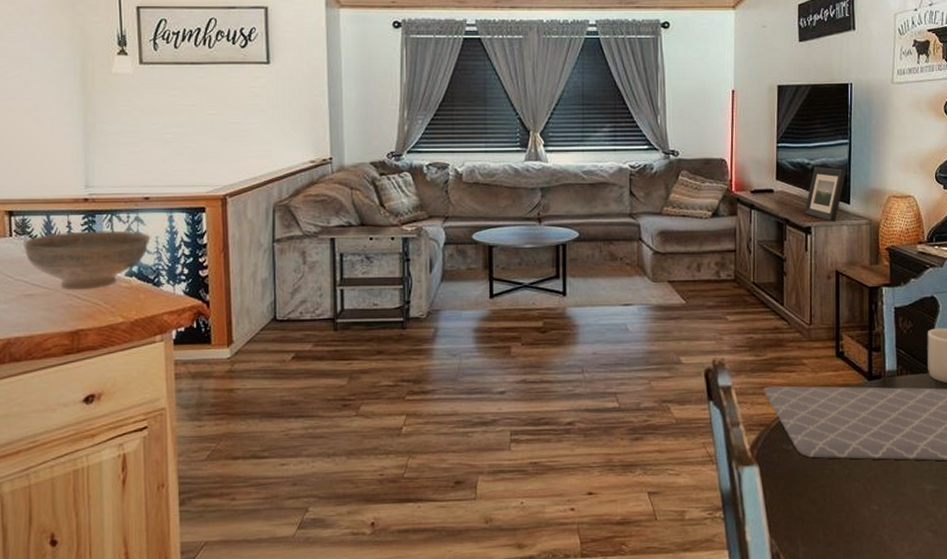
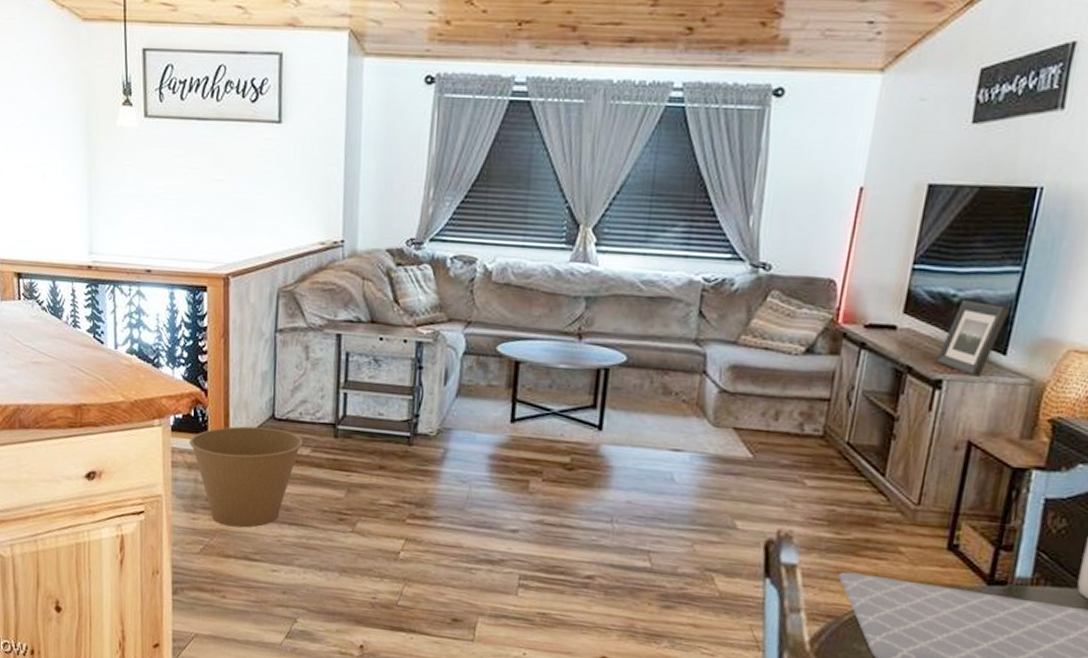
decorative bowl: present [22,230,151,289] -> none [30,300,152,363]
basket: none [192,329,305,428] -> present [188,426,303,528]

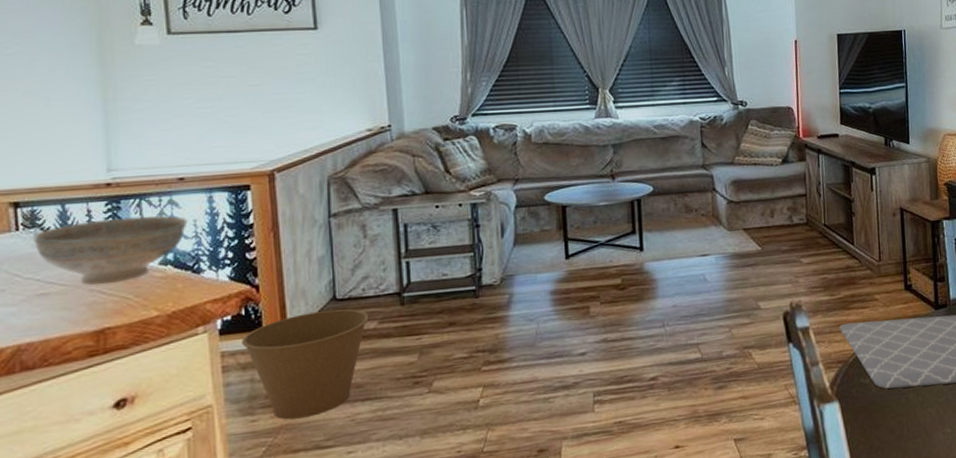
decorative bowl: none [30,300,152,363] -> present [32,215,188,285]
picture frame: present [936,301,1009,377] -> none [868,110,905,162]

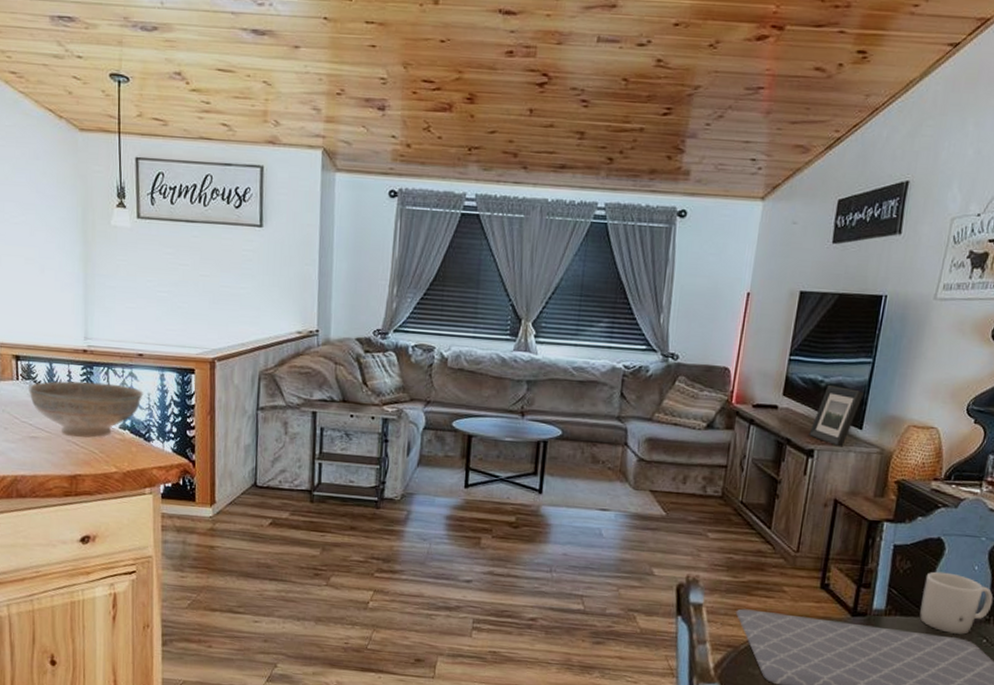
basket: present [241,309,369,420] -> none [177,493,283,584]
picture frame: none [868,110,905,162] -> present [809,385,864,447]

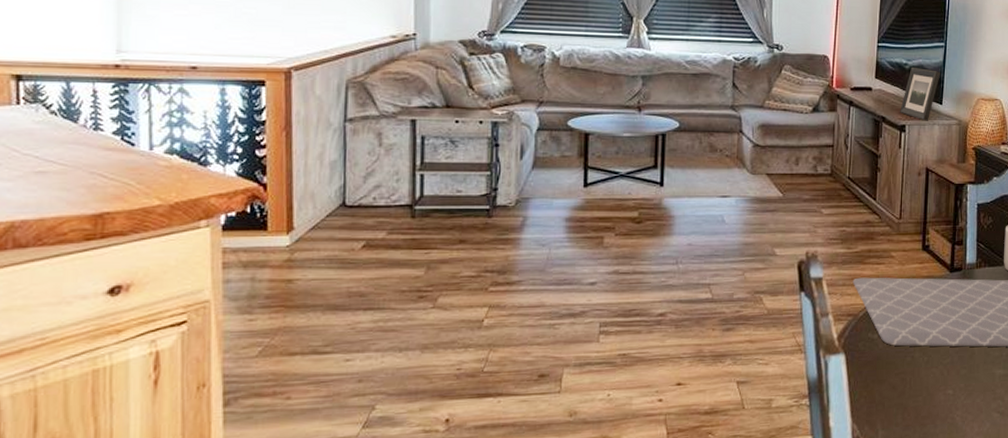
decorative bowl: present [27,381,143,438] -> none [33,101,198,167]

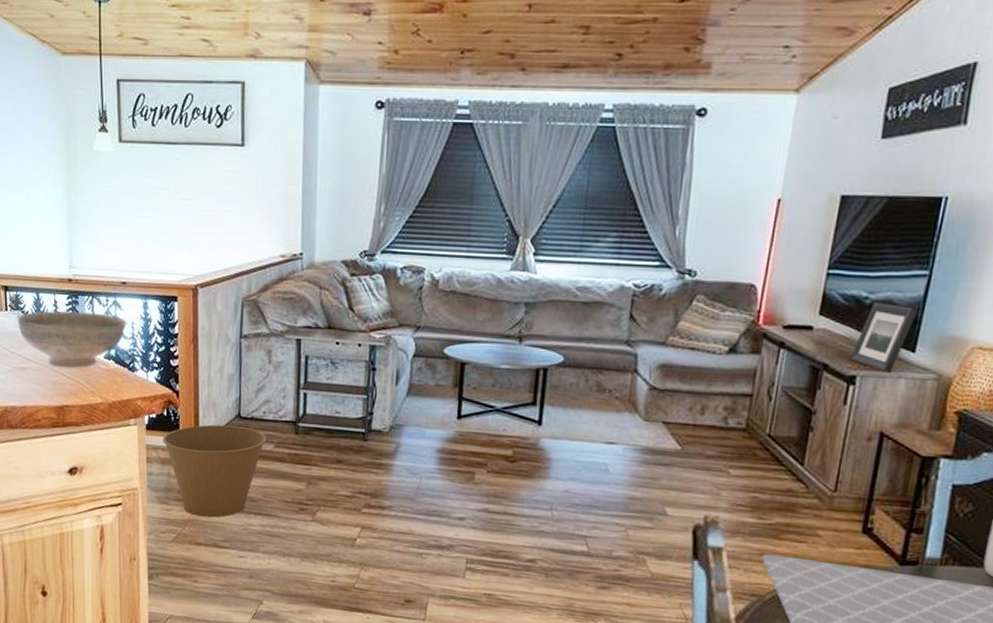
decorative bowl: none [33,101,198,167] -> present [16,311,127,368]
basket: none [244,215,378,322] -> present [162,424,267,518]

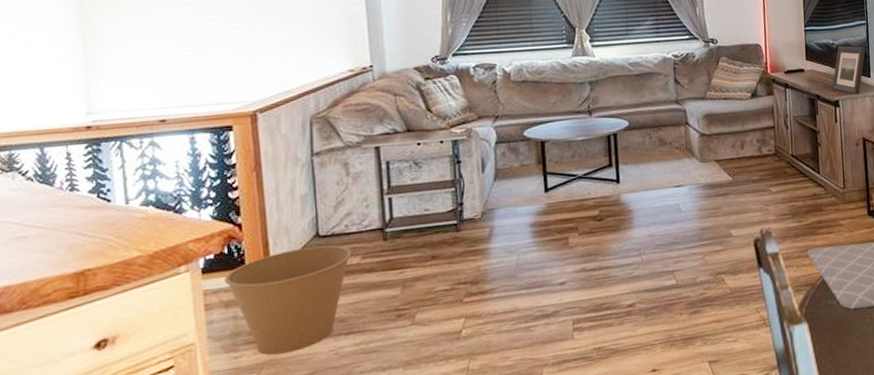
decorative bowl: present [16,311,127,368] -> none [9,157,170,227]

